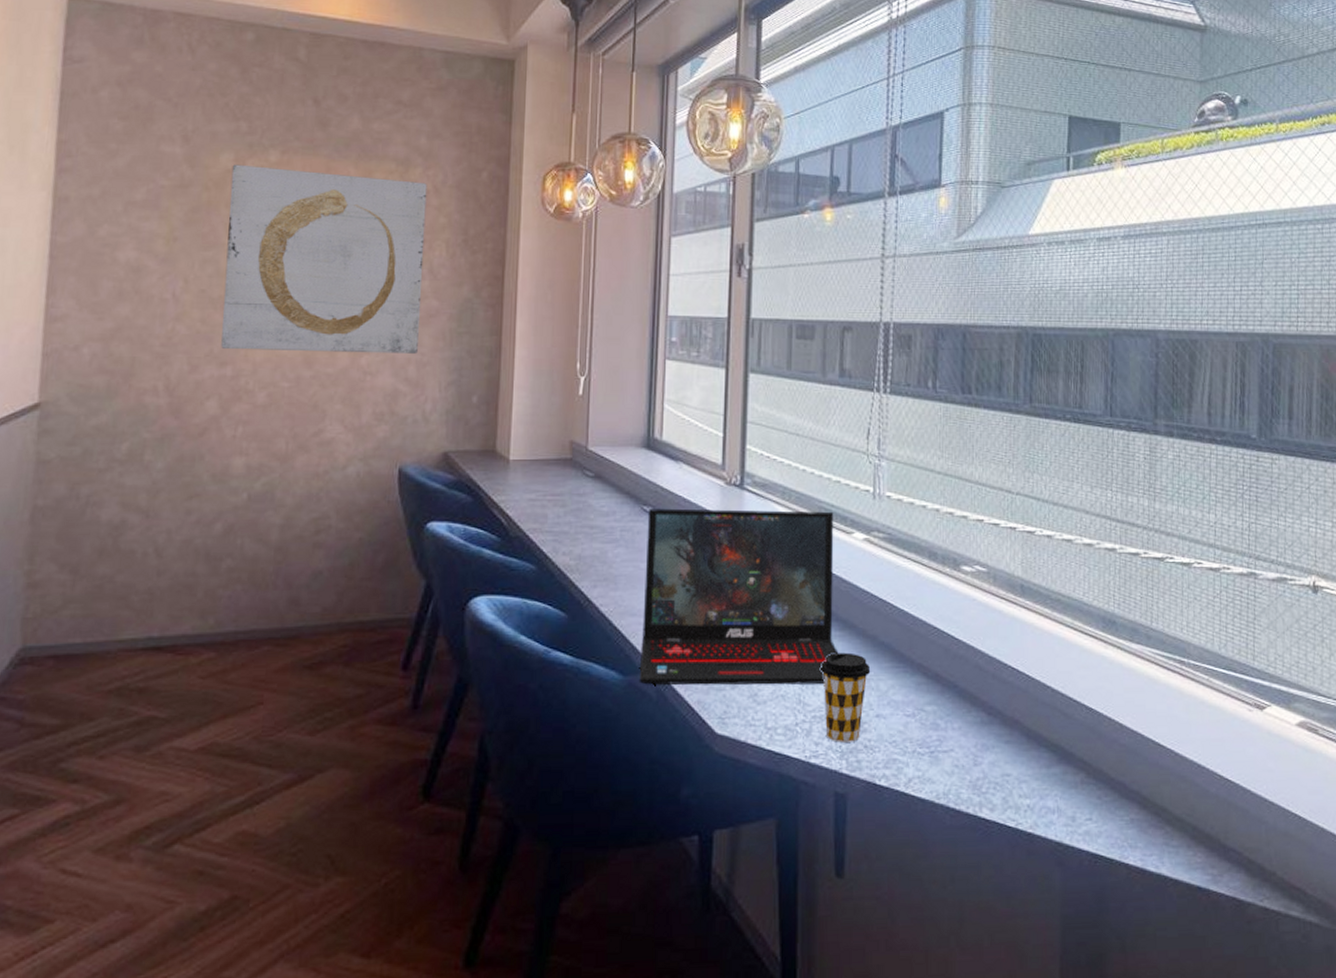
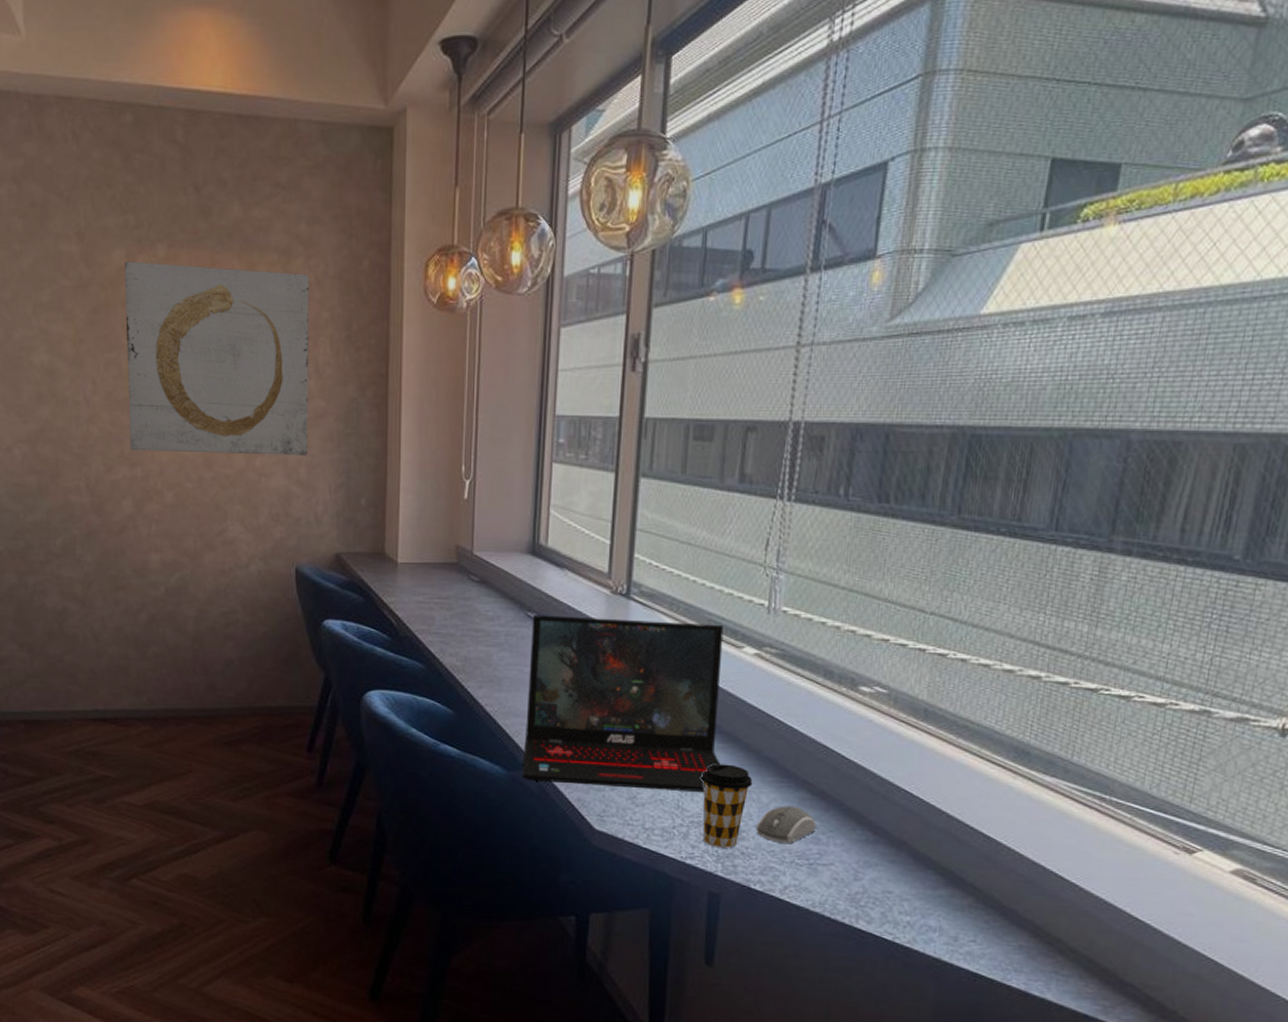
computer mouse: none [877,692,934,732] -> present [756,805,816,843]

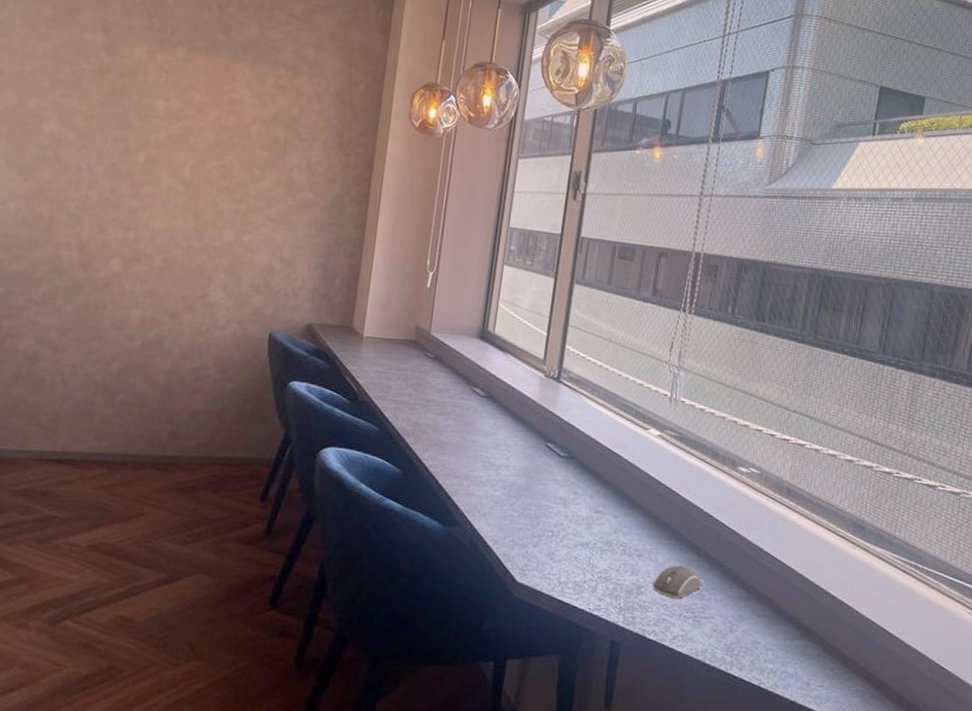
wall art: present [124,261,309,455] -> none [126,56,312,237]
laptop: present [521,615,724,792] -> none [456,390,635,551]
coffee cup: present [701,764,753,848] -> none [608,527,652,602]

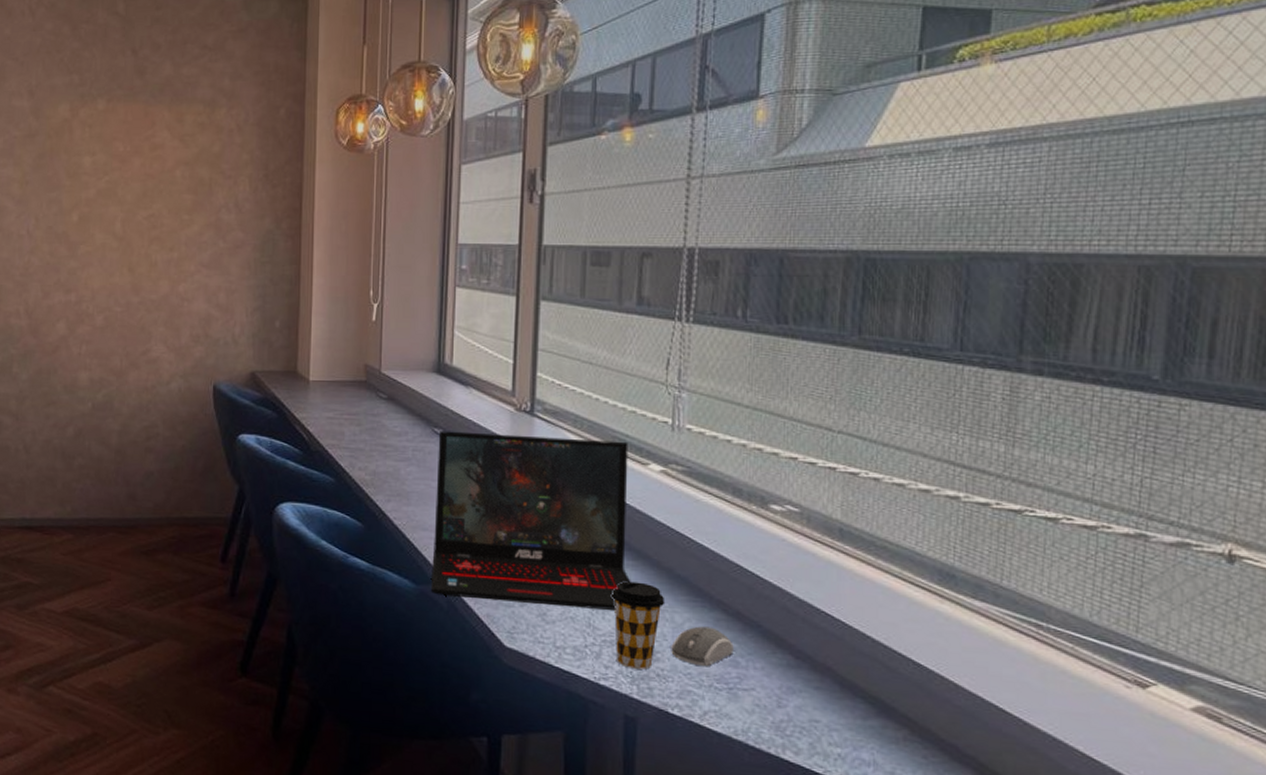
laptop: none [456,390,635,551] -> present [430,431,631,610]
coffee cup: none [608,527,652,602] -> present [612,581,665,670]

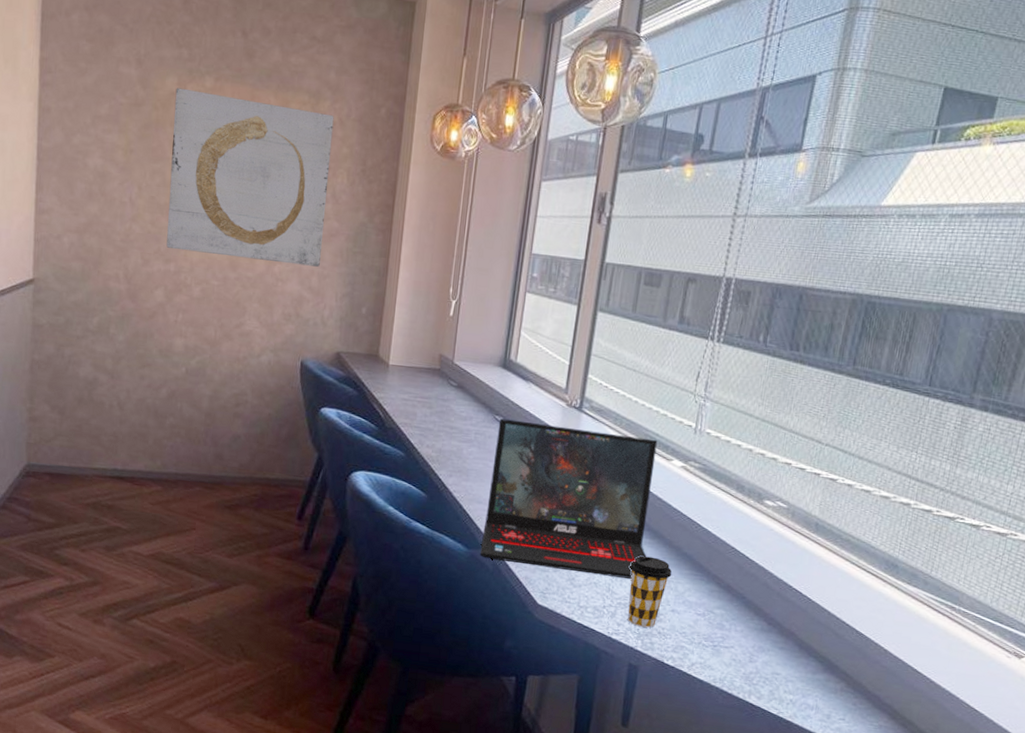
wall art: none [66,114,231,282] -> present [166,88,334,267]
computer mouse: present [671,626,734,666] -> none [672,595,722,627]

